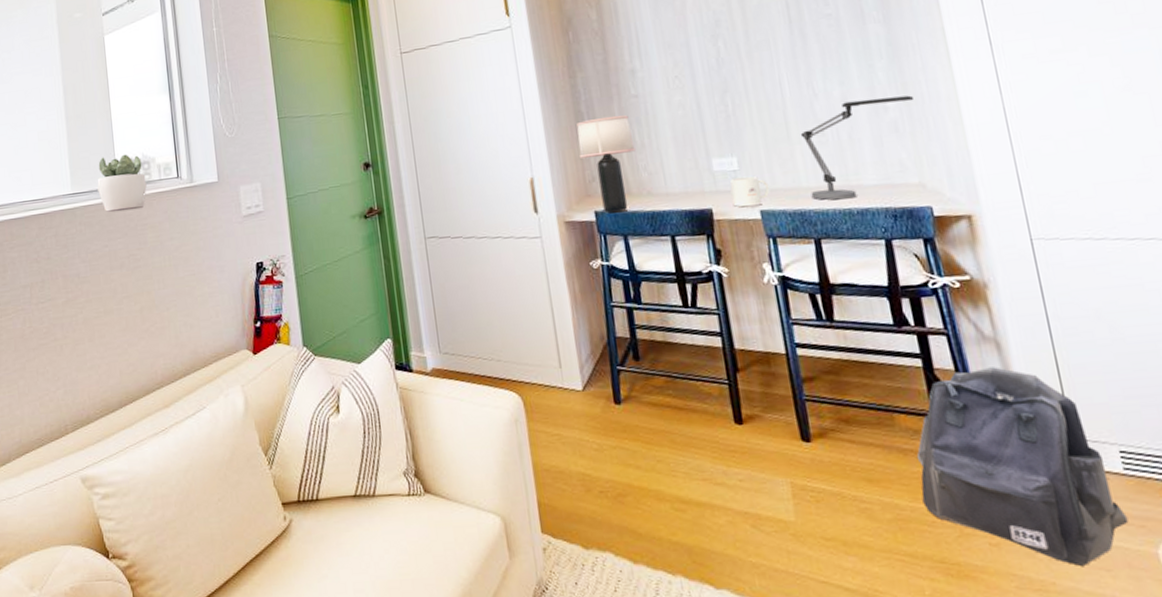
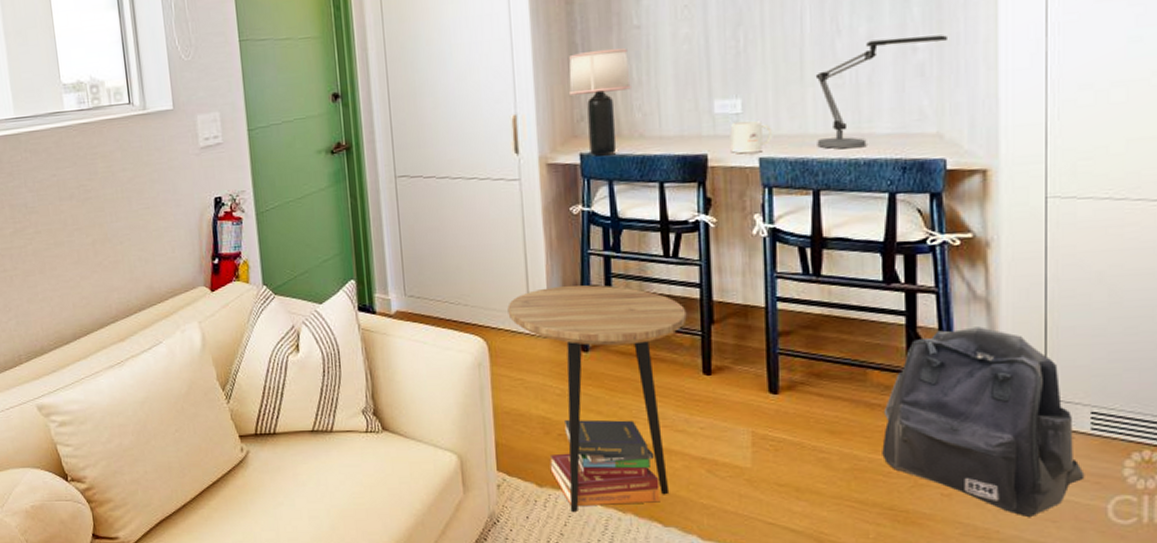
succulent plant: present [97,154,147,213] -> none [42,76,96,140]
side table: none [539,336,717,575] -> present [507,285,687,511]
books: none [592,474,709,570] -> present [549,419,660,507]

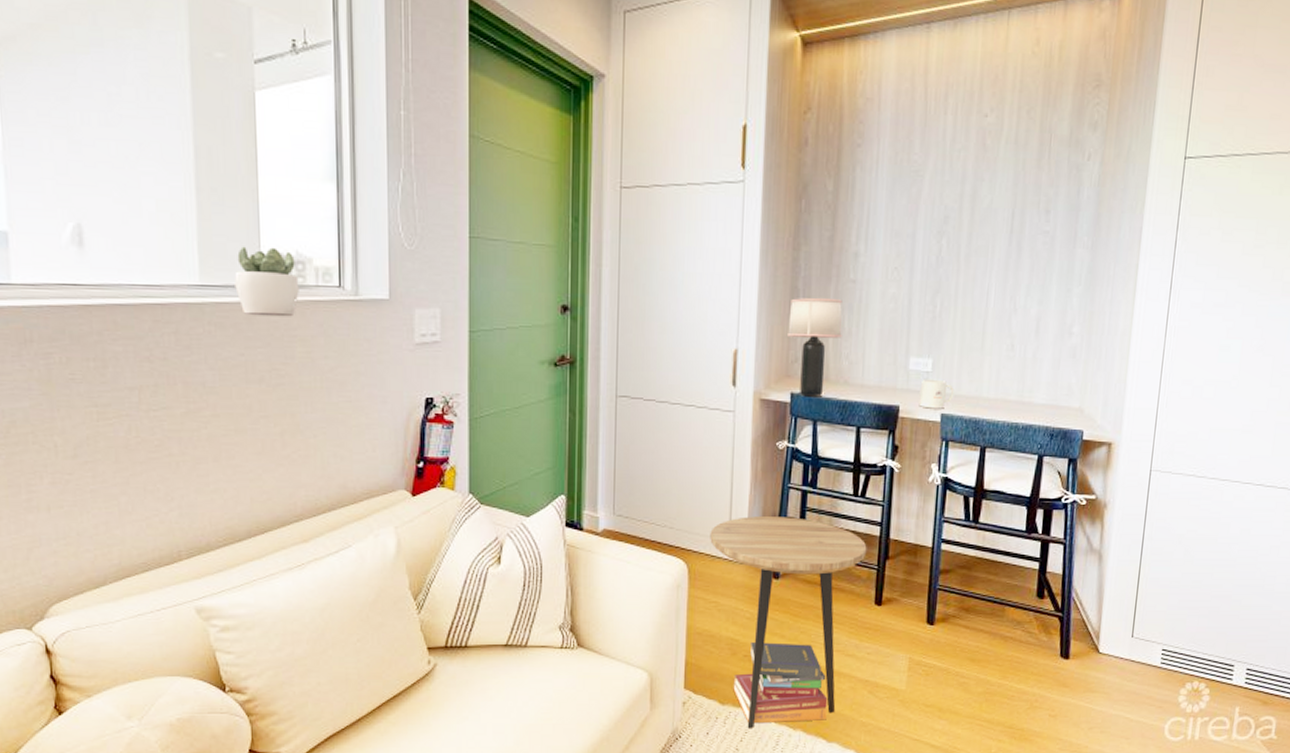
succulent plant: none [42,76,96,140] -> present [234,246,299,317]
desk lamp: present [815,35,949,149] -> none [988,321,1097,414]
backpack: present [882,326,1085,518] -> none [1009,575,1152,736]

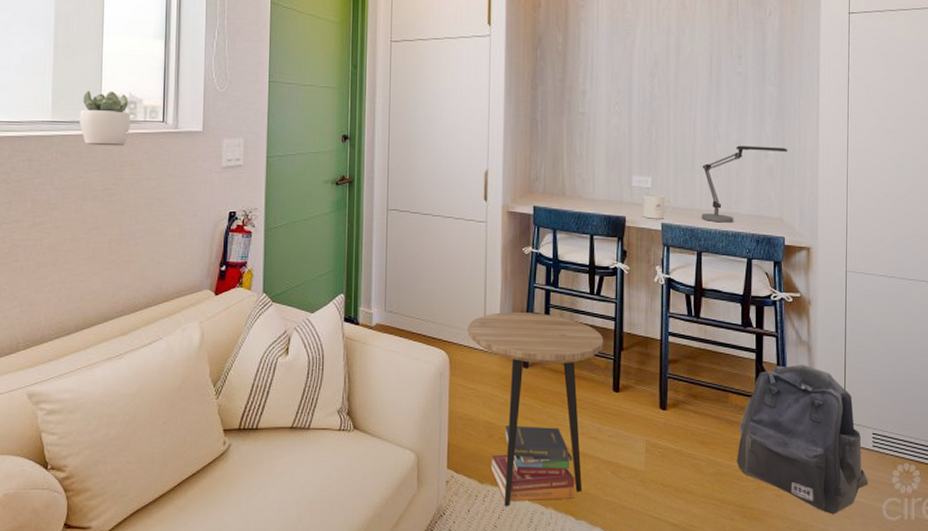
table lamp: present [786,298,843,396] -> none [528,128,575,208]
desk lamp: none [988,321,1097,414] -> present [701,145,788,223]
backpack: none [1009,575,1152,736] -> present [737,364,868,515]

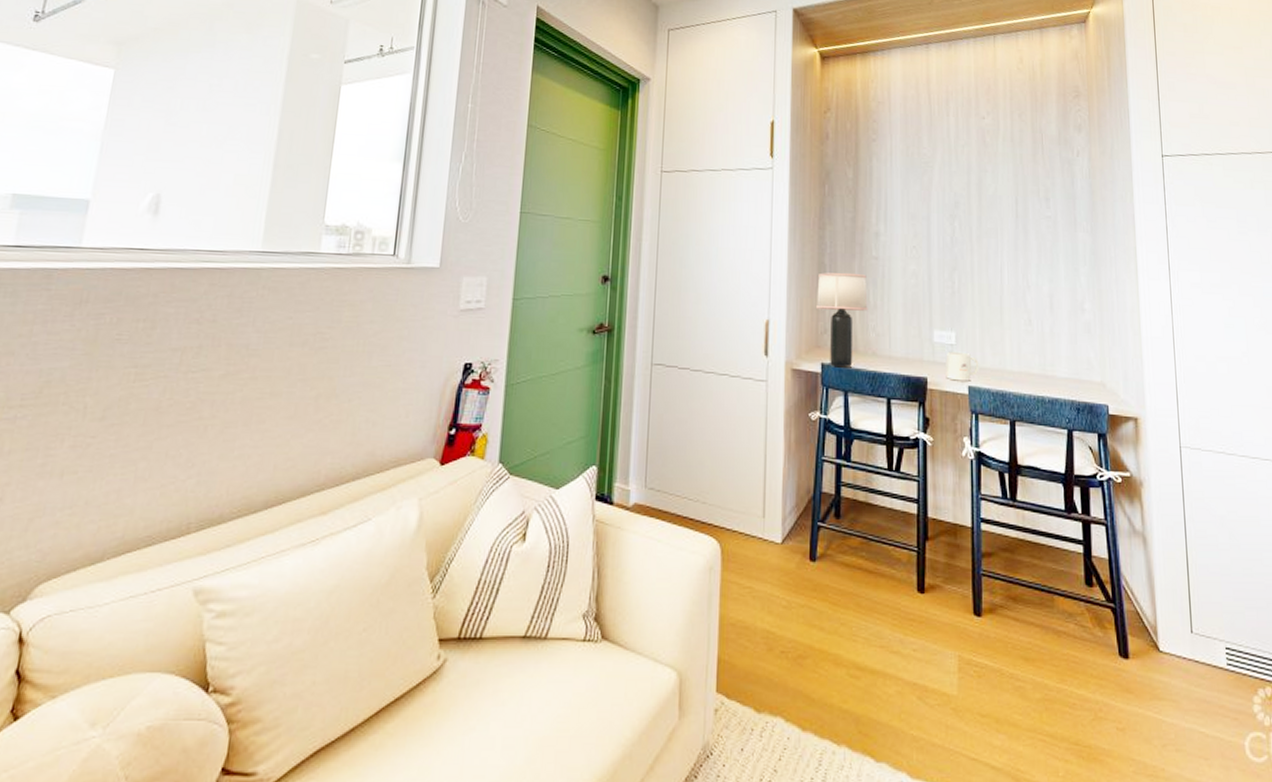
succulent plant: present [79,90,131,146] -> none [294,217,356,283]
side table: present [468,312,604,506] -> none [743,491,905,743]
books: present [490,426,575,502] -> none [770,636,874,737]
table lamp: none [528,128,575,208] -> present [815,273,868,367]
desk lamp: present [701,145,788,223] -> none [1011,298,1106,387]
backpack: present [737,364,868,515] -> none [1068,560,1226,755]

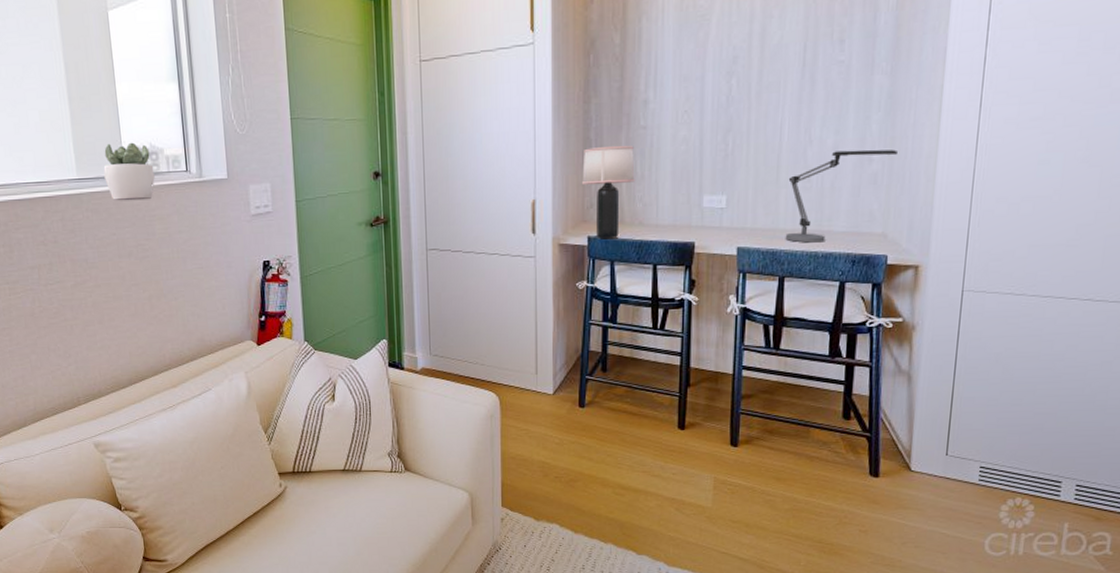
succulent plant: none [294,217,356,283] -> present [103,142,155,201]
mug: present [946,351,979,381] -> none [714,214,750,243]
desk lamp: none [1011,298,1106,387] -> present [785,149,899,243]

